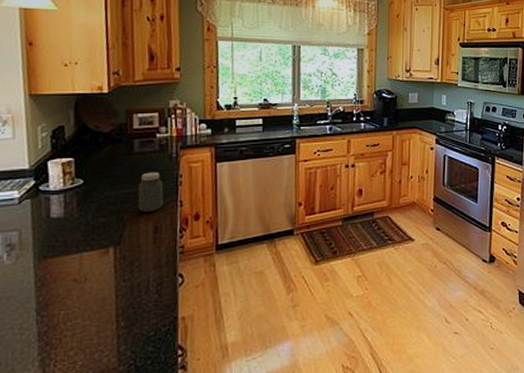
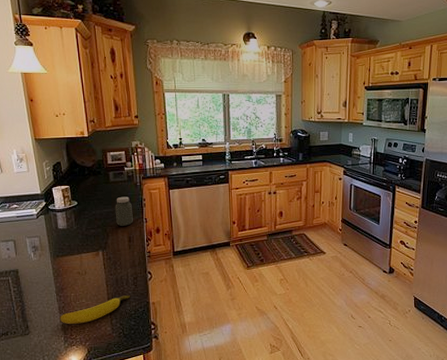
banana: none [38,309,151,357] -> present [60,295,131,324]

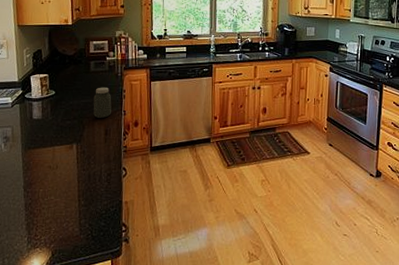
banana: present [60,295,131,324] -> none [25,193,103,223]

